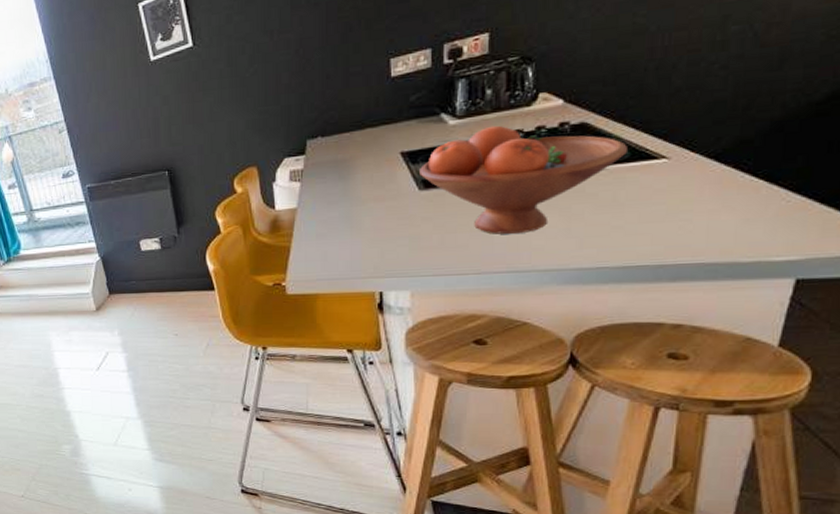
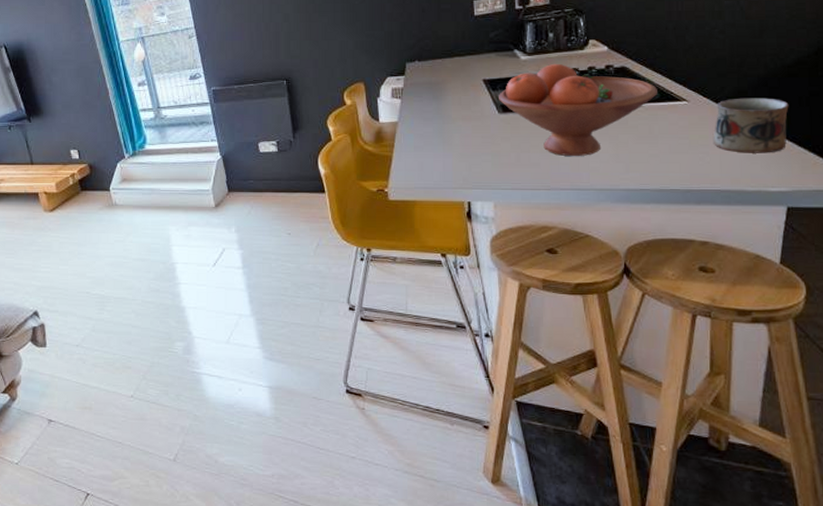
mug: none [699,146,812,217] -> present [713,98,789,153]

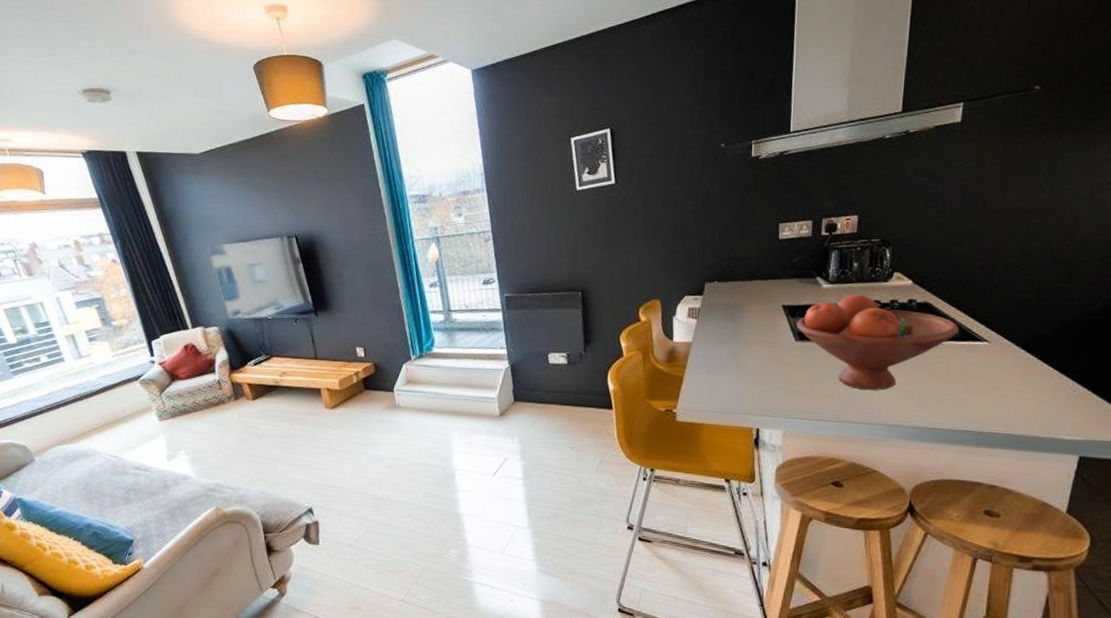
mug: present [713,98,789,153] -> none [1010,342,1091,401]

